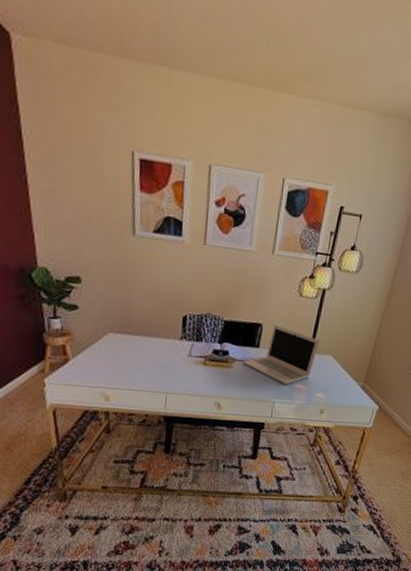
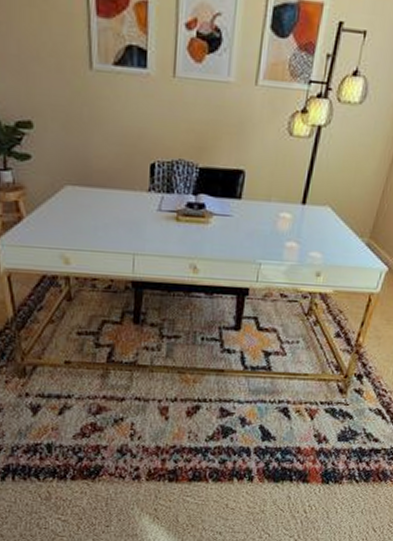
laptop: present [243,325,319,385] -> none [222,171,314,243]

